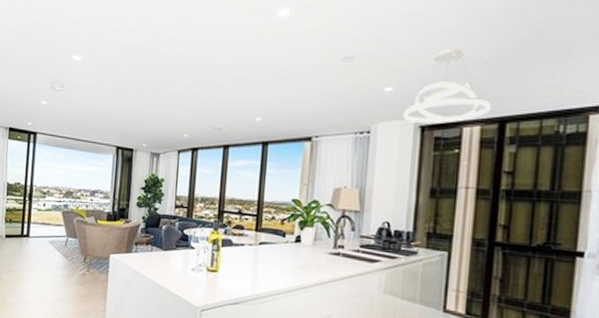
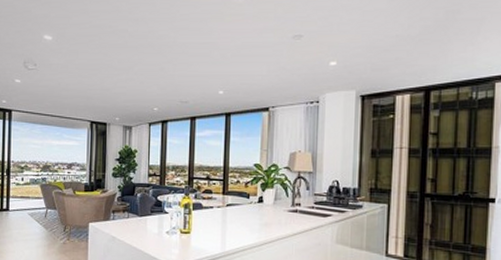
pendant light: present [402,47,492,124] -> none [346,26,419,93]

